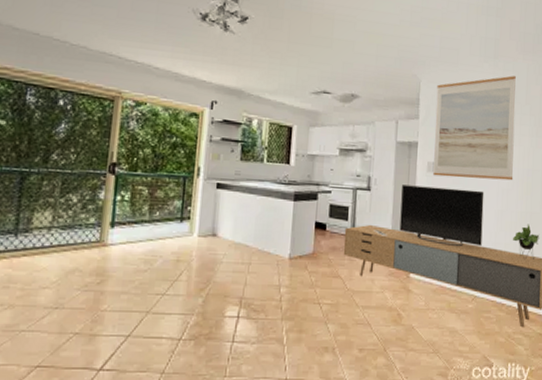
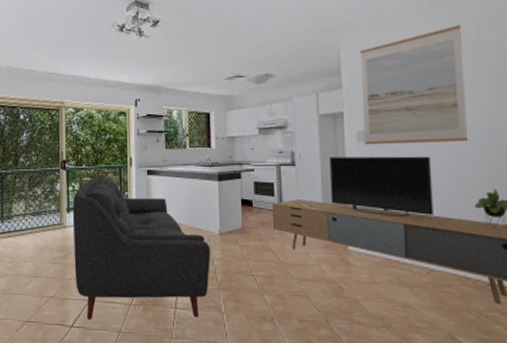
sofa: none [112,186,279,361] -> present [72,177,211,321]

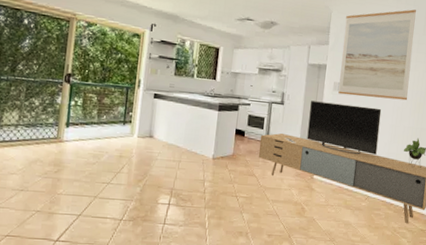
sofa: present [72,177,211,321] -> none [66,94,204,235]

